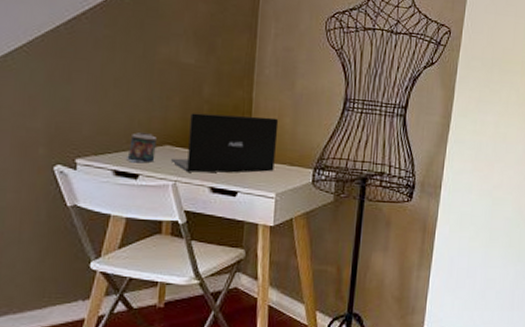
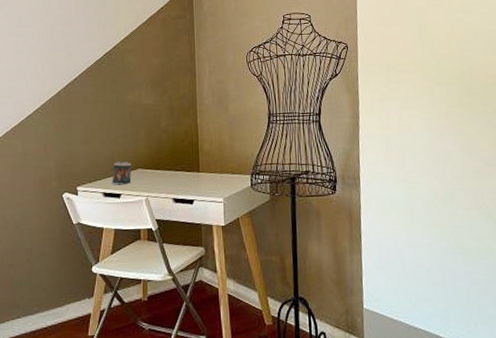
laptop: present [171,113,279,173] -> none [143,137,220,188]

